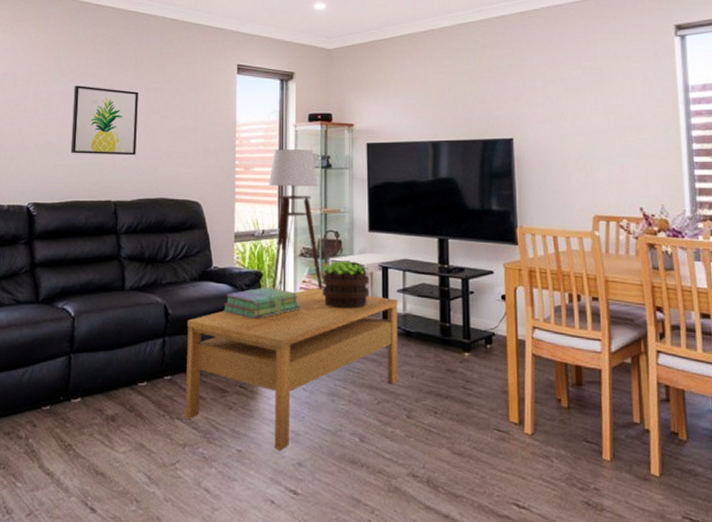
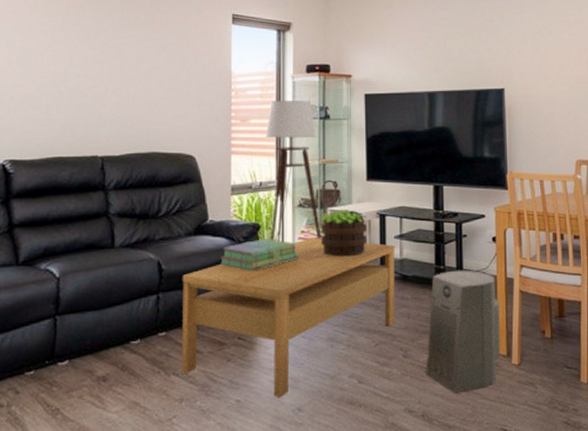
wall art: present [70,86,138,156] -> none [51,35,126,109]
air purifier: none [431,328,511,460] -> present [426,270,500,393]

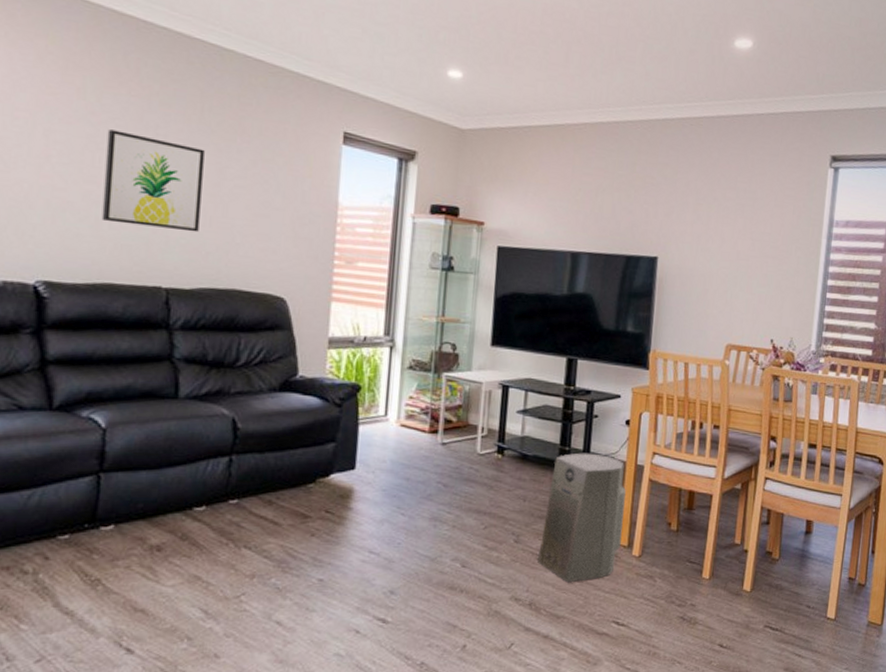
wall art: none [51,35,126,109] -> present [101,129,205,233]
coffee table: present [181,237,395,398] -> none [255,405,516,579]
stack of books: present [220,238,298,272] -> none [309,402,404,438]
floor lamp: present [265,101,322,241] -> none [372,242,436,407]
potted plant: present [320,210,367,257] -> none [432,376,487,430]

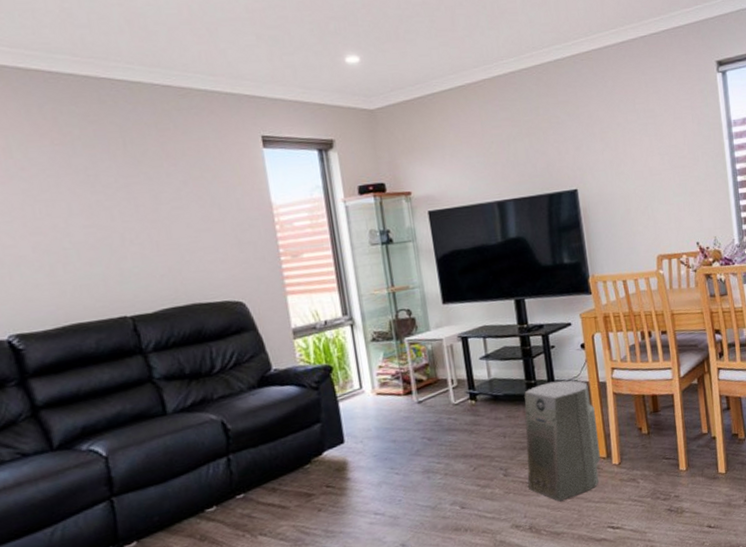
wall art: present [101,129,205,233] -> none [40,179,149,267]

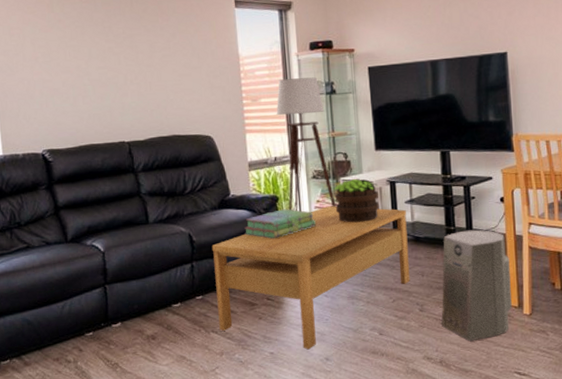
coffee table: none [252,366,492,538] -> present [211,206,410,350]
stack of books: none [292,379,379,416] -> present [244,209,316,239]
floor lamp: none [323,225,402,381] -> present [276,77,336,211]
potted plant: none [398,337,451,388] -> present [334,179,379,223]

